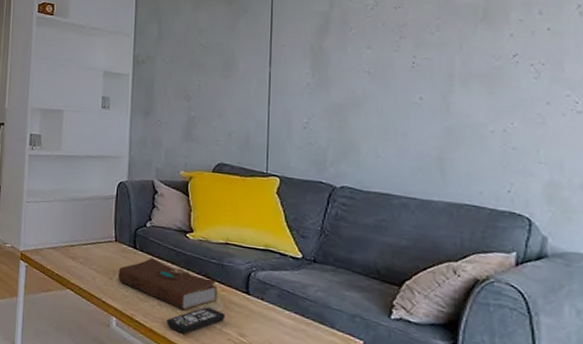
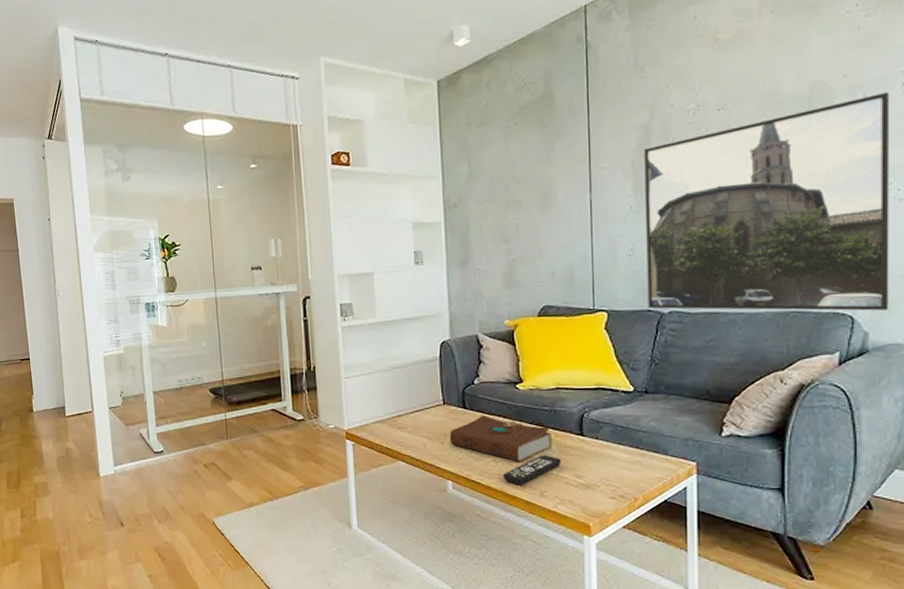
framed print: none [320,11,569,218] -> present [644,91,890,311]

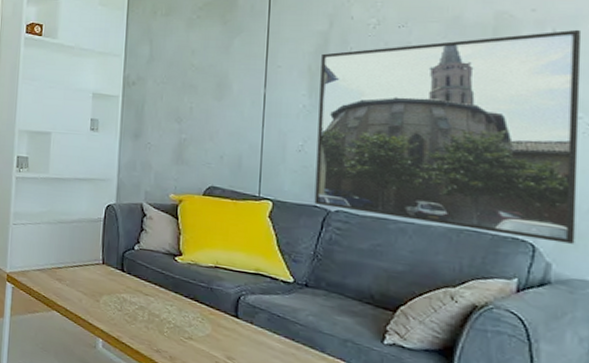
book: present [449,414,552,462] -> none [104,280,206,333]
remote control: present [502,455,562,485] -> none [152,330,214,356]

